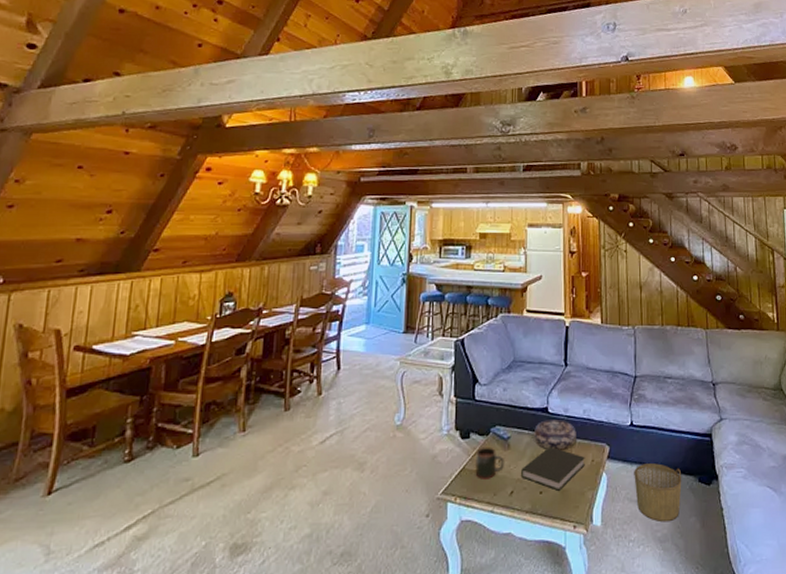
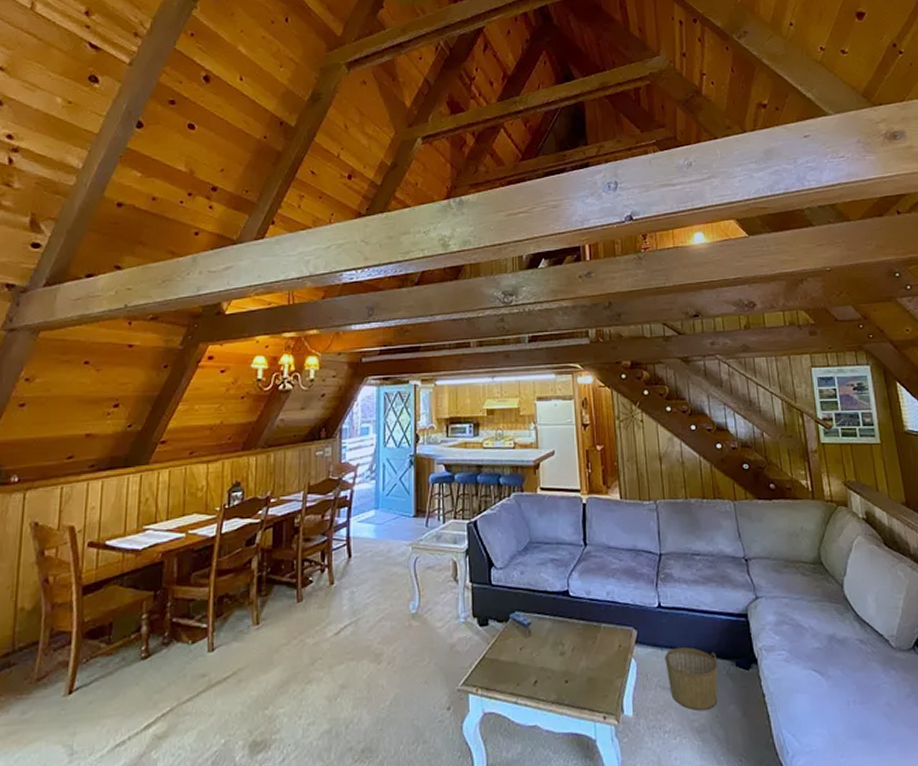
mug: present [474,447,504,479] -> none [494,634,526,669]
book: present [521,446,585,491] -> none [544,632,612,679]
decorative bowl: present [533,420,578,450] -> none [554,603,602,636]

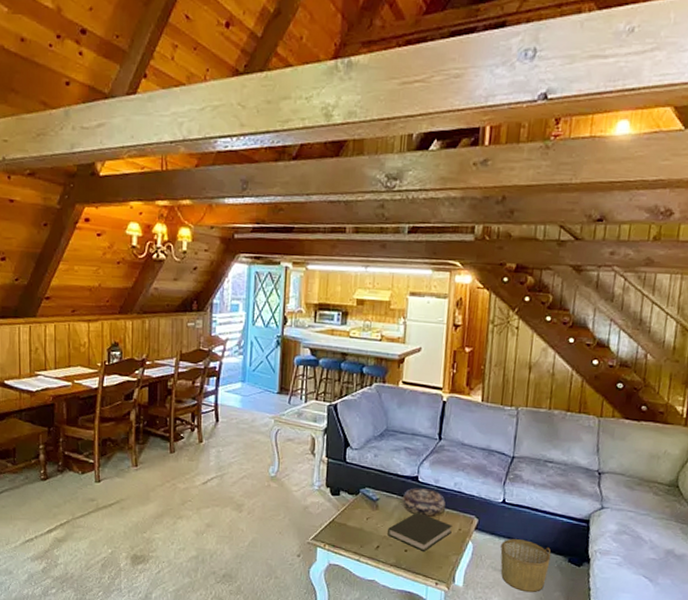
book: none [544,632,612,679] -> present [388,512,452,551]
decorative bowl: none [554,603,602,636] -> present [401,488,447,517]

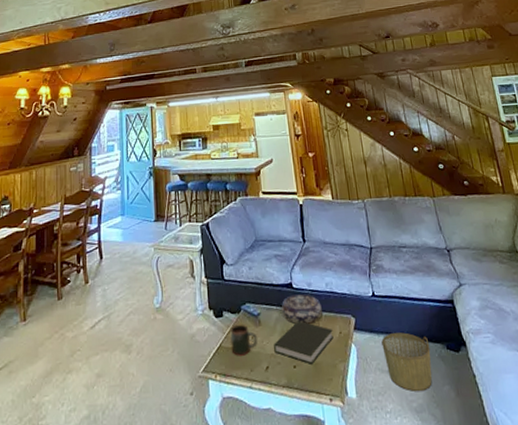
mug: none [343,504,372,533] -> present [229,324,257,356]

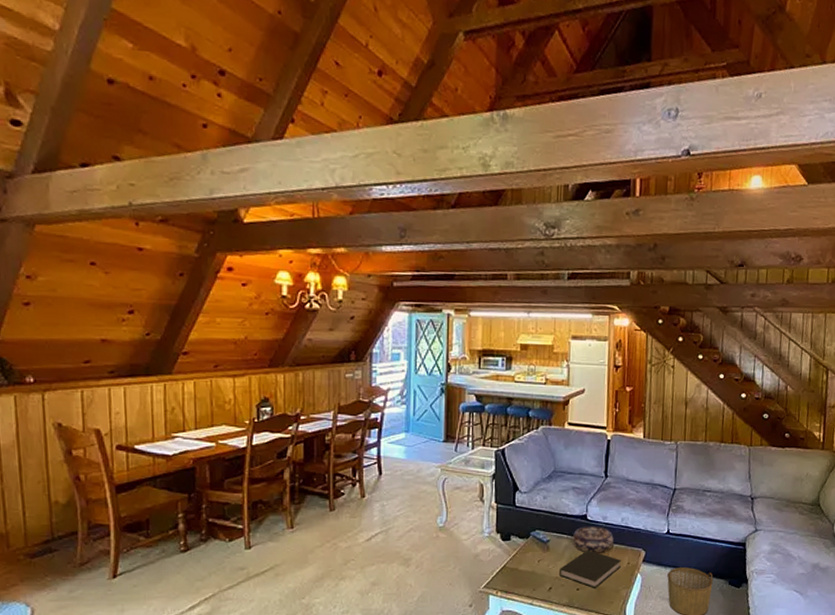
mug: present [229,324,257,356] -> none [514,548,543,577]

